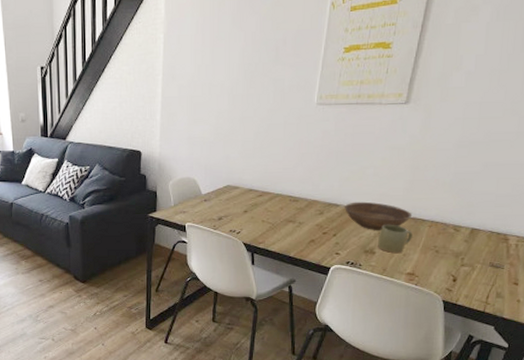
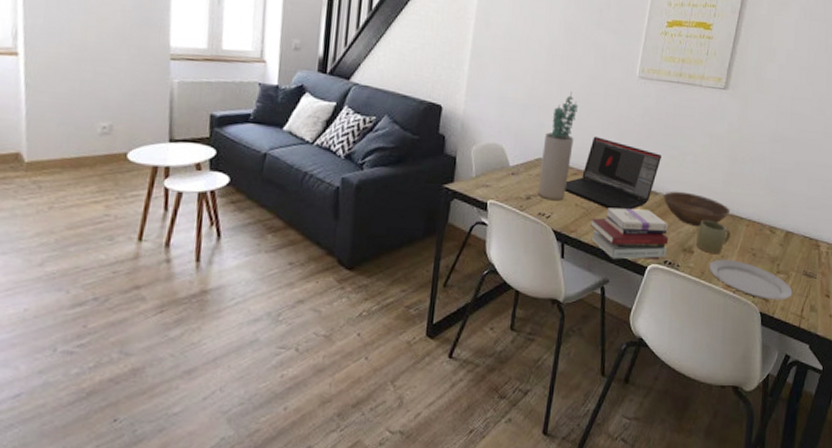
vase: none [228,125,259,219] -> present [538,91,578,201]
laptop: none [251,162,341,222] -> present [564,136,661,210]
books: none [277,220,351,263] -> present [590,207,669,260]
plate: none [390,257,478,290] -> present [709,259,793,300]

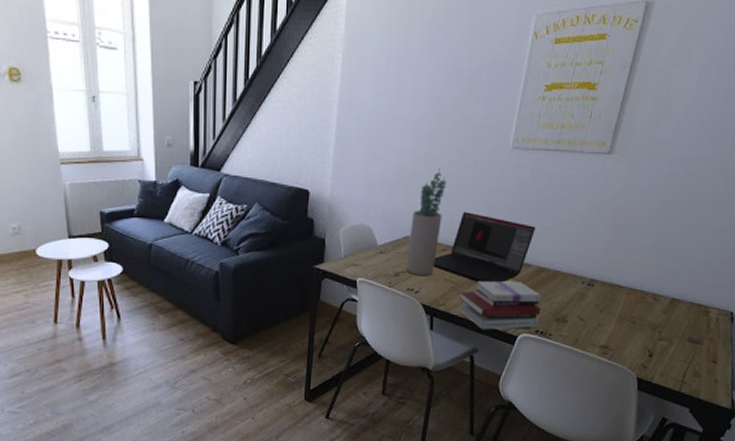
bowl: present [664,191,731,226] -> none [537,262,610,296]
mug: present [696,219,731,254] -> none [570,289,609,322]
plate: present [709,259,793,300] -> none [583,327,675,366]

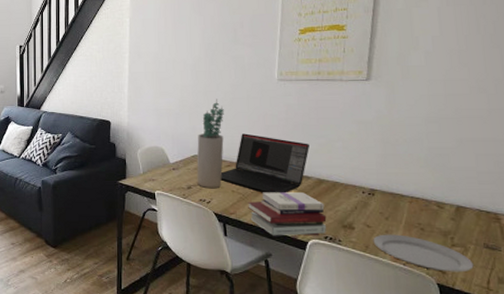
plate: none [583,327,675,366] -> present [373,234,474,272]

